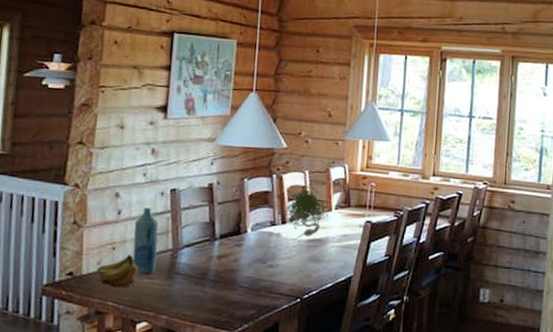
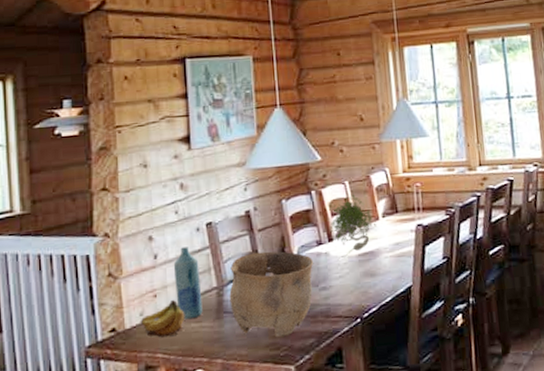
bowl: none [181,223,264,304] -> present [229,251,313,337]

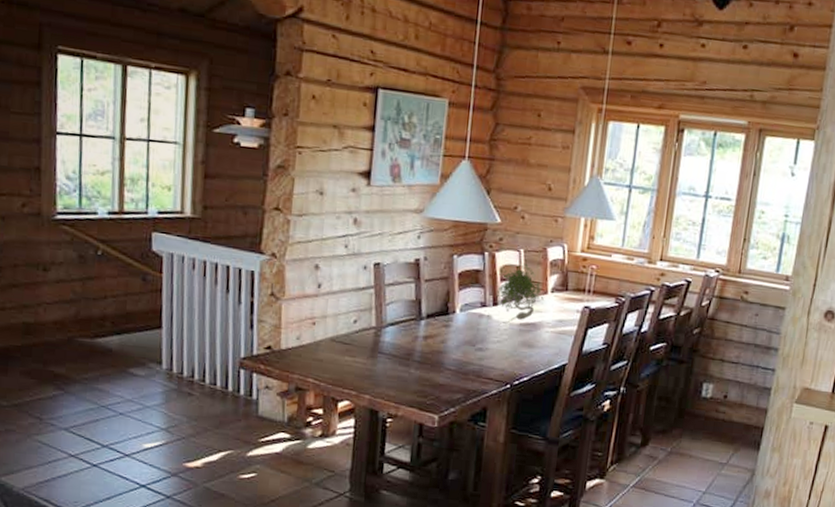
fruit: present [140,299,185,338] -> none [296,330,341,365]
bottle: present [173,247,203,320] -> none [333,282,361,353]
bowl: present [229,251,313,337] -> none [385,301,474,386]

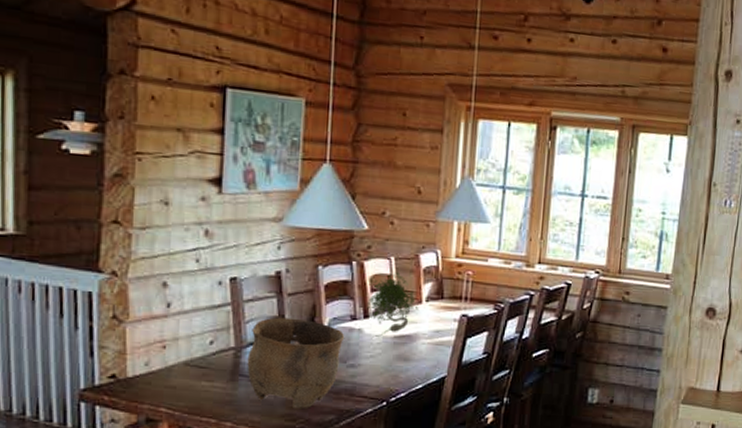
bowl: none [385,301,474,386] -> present [247,317,344,408]

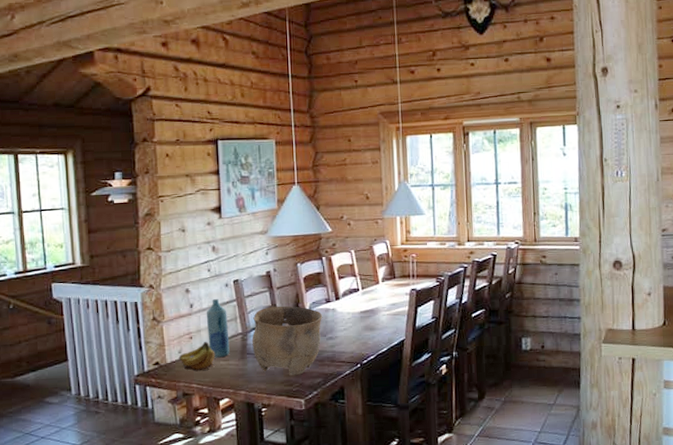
fruit: none [144,353,196,392] -> present [178,341,216,372]
bottle: none [187,299,217,377] -> present [206,299,230,358]
plant: present [367,271,418,338] -> none [337,261,377,315]

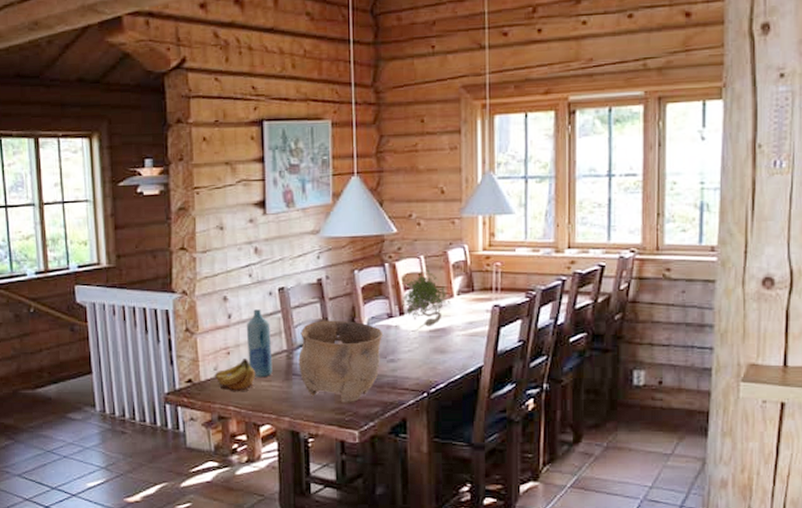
plant: none [337,261,377,315] -> present [402,269,450,333]

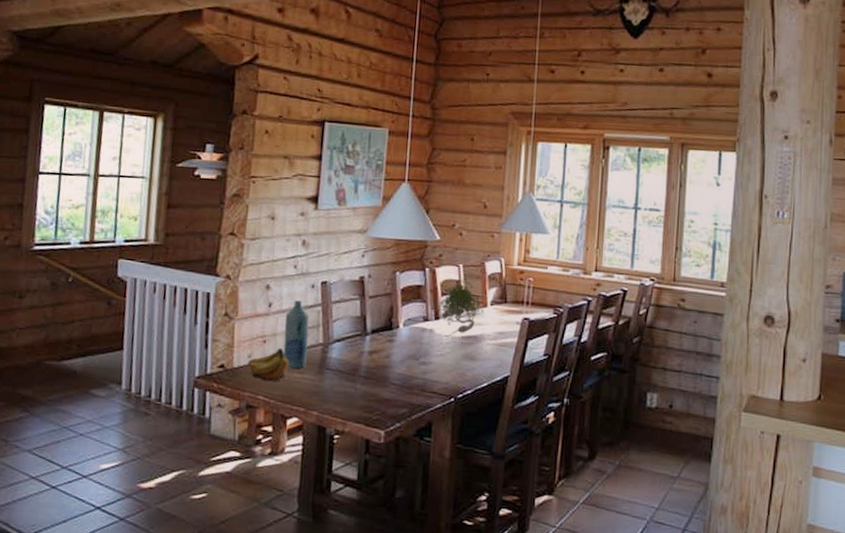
bowl: present [298,320,382,402] -> none [332,317,417,401]

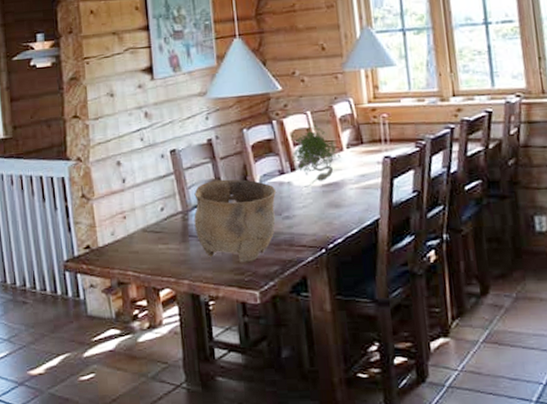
fruit: present [247,347,290,382] -> none [111,221,153,257]
bottle: present [283,300,309,369] -> none [140,172,169,241]
bowl: none [332,317,417,401] -> present [194,179,276,262]

